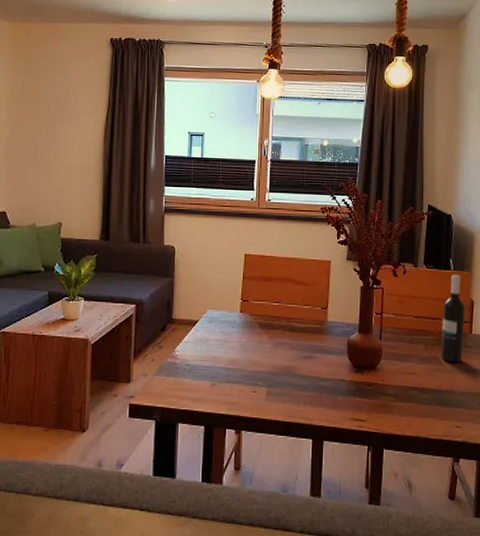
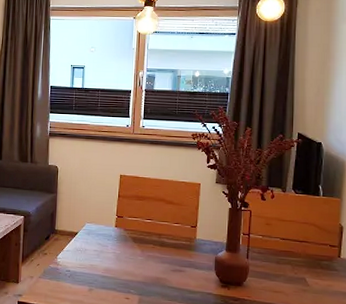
wine bottle: present [441,274,465,363] -> none [308,200,334,285]

